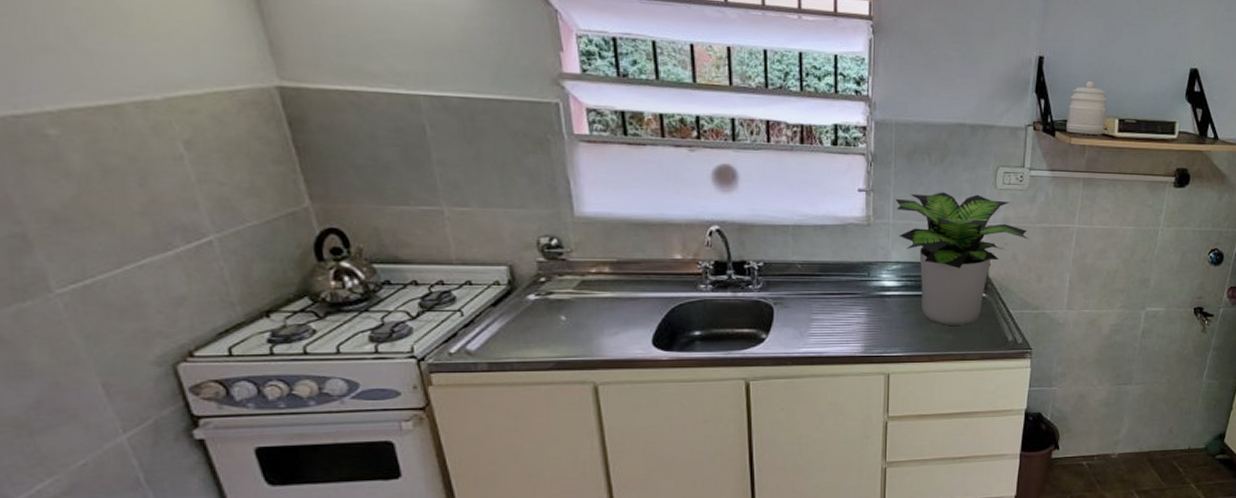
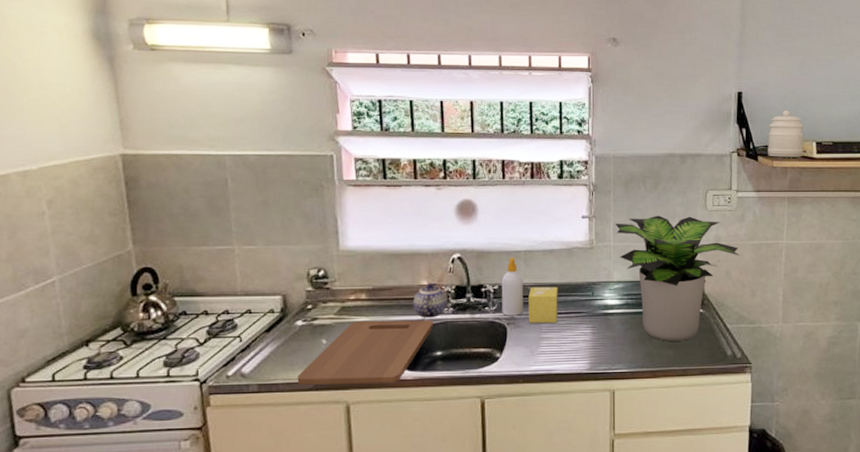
cutting board: none [534,296,690,365] -> present [297,320,433,385]
teapot: none [666,256,706,296] -> present [413,282,448,319]
soap bottle: none [766,231,792,295] -> present [501,257,523,316]
sponge: none [797,264,831,303] -> present [528,286,558,323]

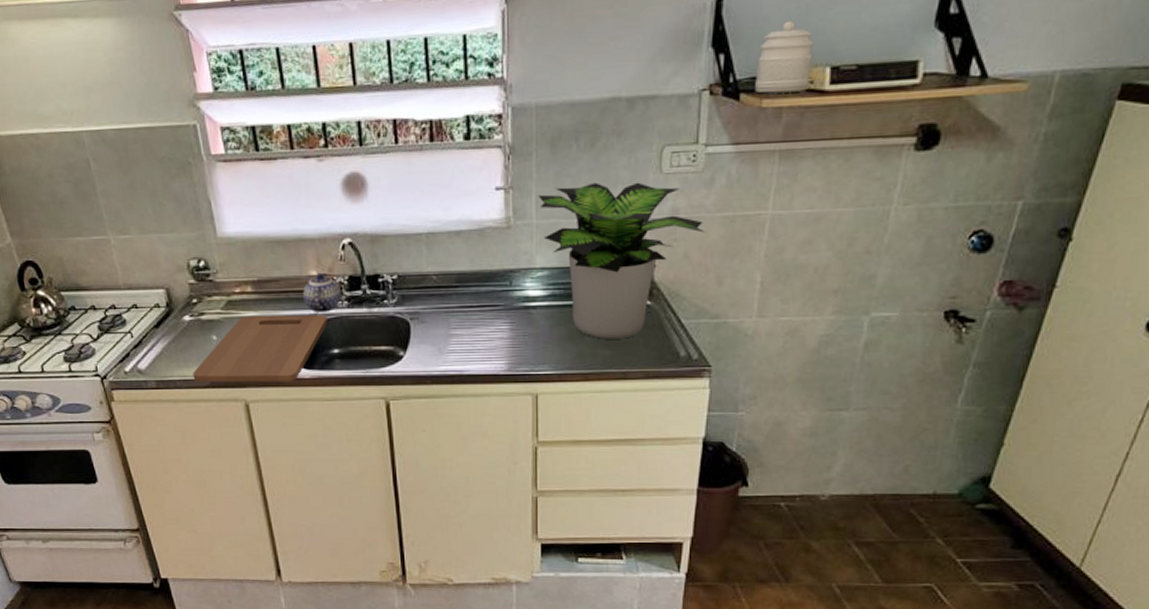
soap bottle: present [501,257,523,316] -> none [400,241,428,310]
sponge: present [528,286,558,323] -> none [433,275,469,318]

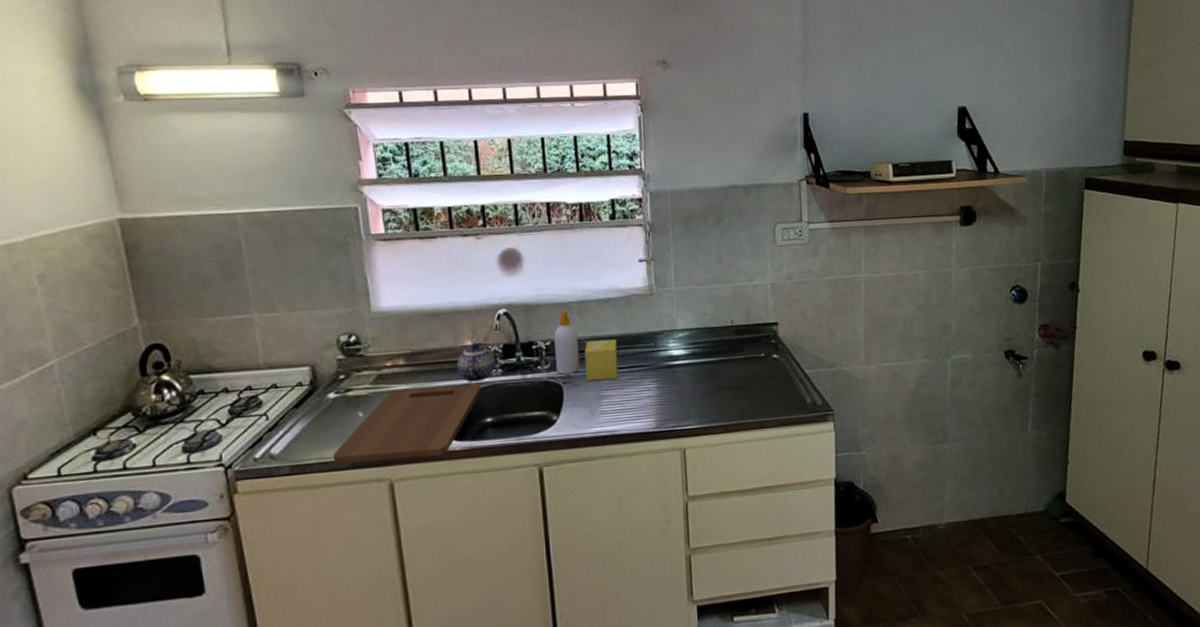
soap bottle: none [400,241,428,310] -> present [553,309,580,374]
sponge: none [433,275,469,318] -> present [584,338,619,381]
potted plant: present [538,182,705,339] -> none [676,253,815,392]
jar: present [754,20,814,94] -> none [838,130,879,183]

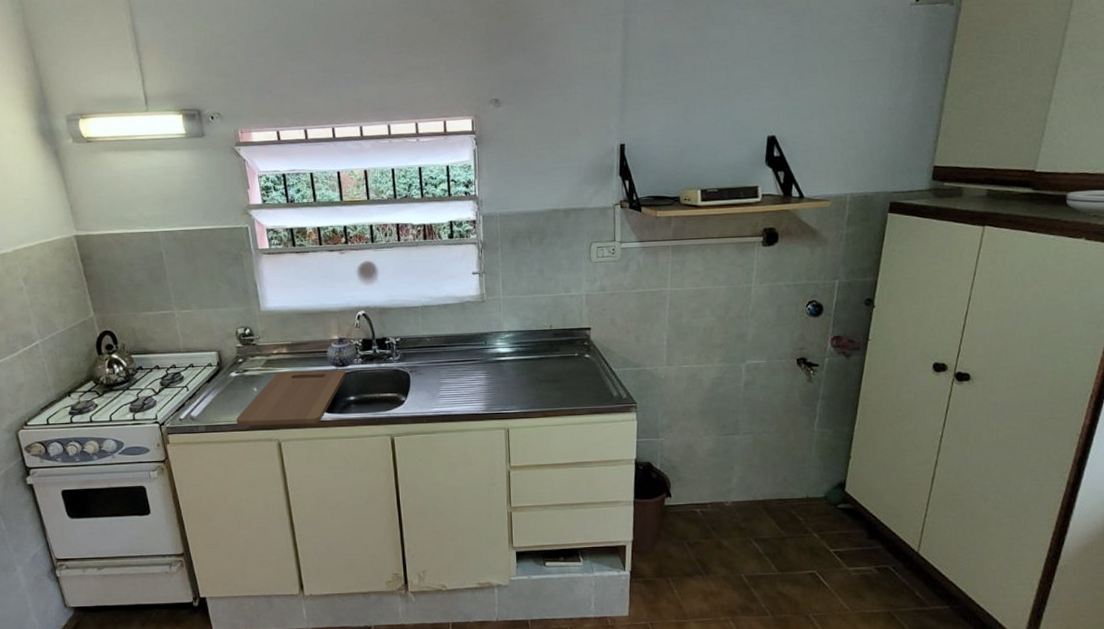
soap bottle: present [553,309,580,374] -> none [402,312,423,365]
sponge: present [584,338,619,381] -> none [427,337,455,371]

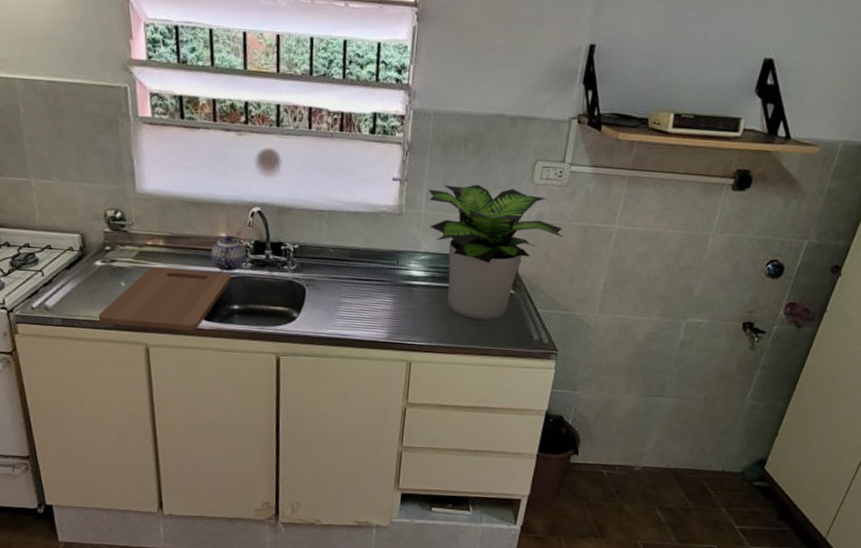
potted plant: none [504,268,624,385] -> present [428,184,563,321]

